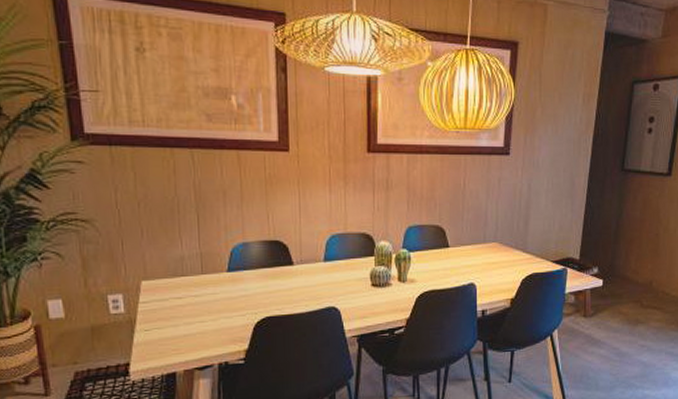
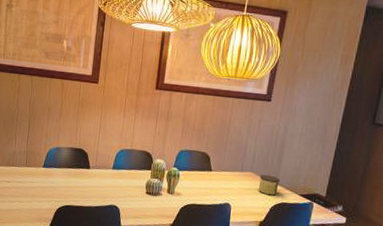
candle: none [505,243,529,267] -> present [258,174,280,196]

